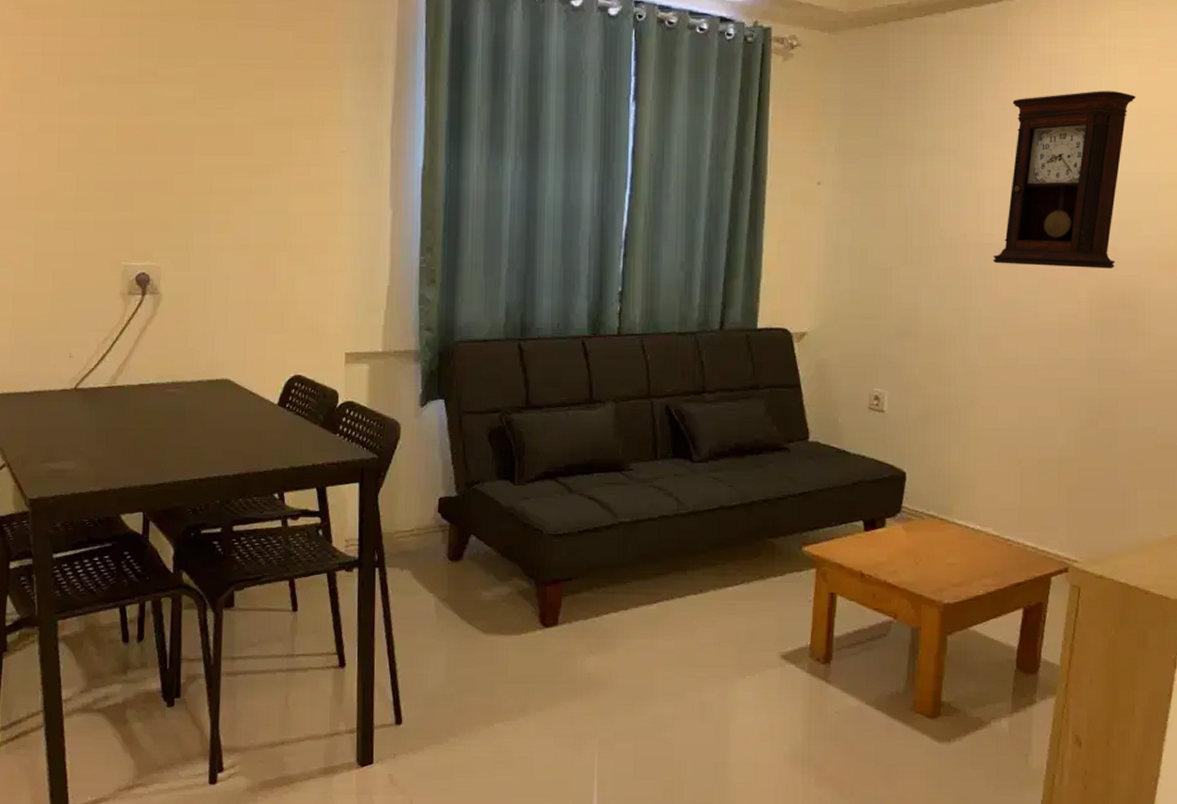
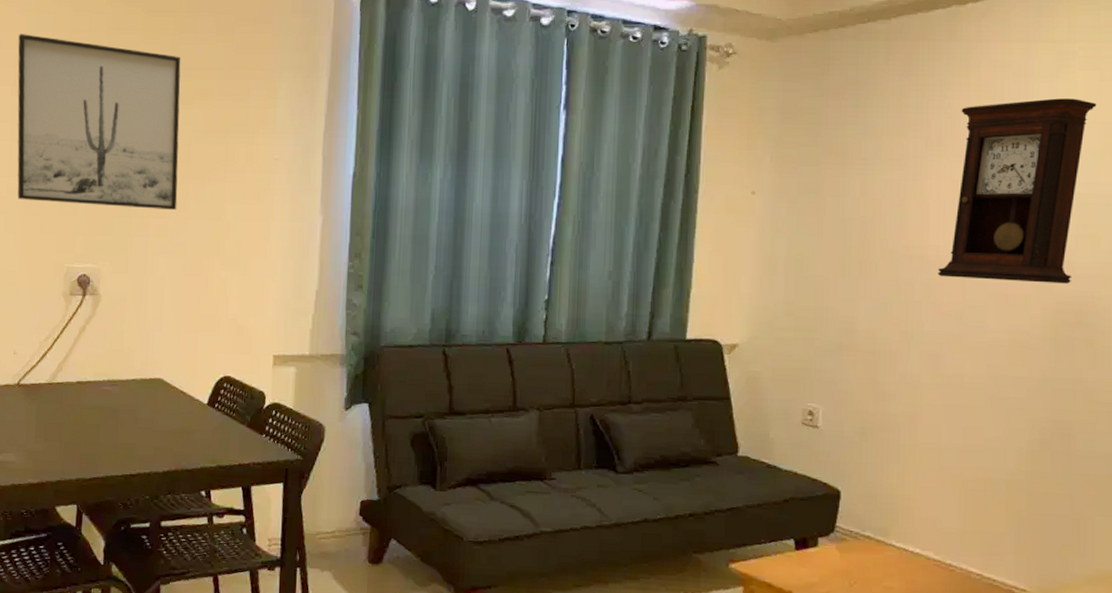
wall art: none [63,20,240,204] -> present [17,34,181,210]

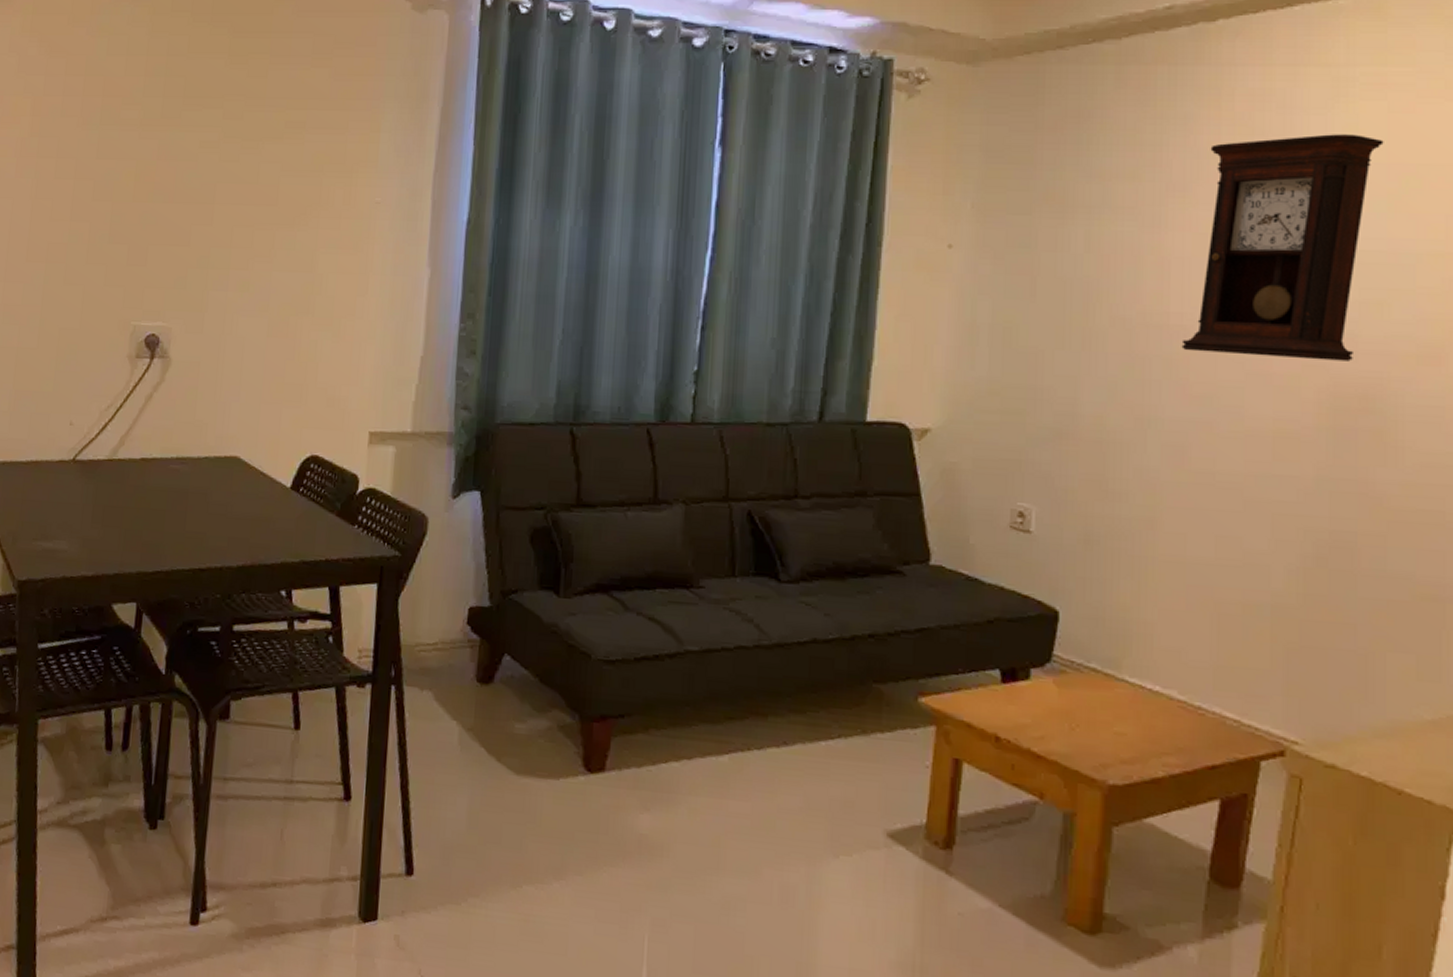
wall art: present [17,34,181,210] -> none [80,58,271,260]

